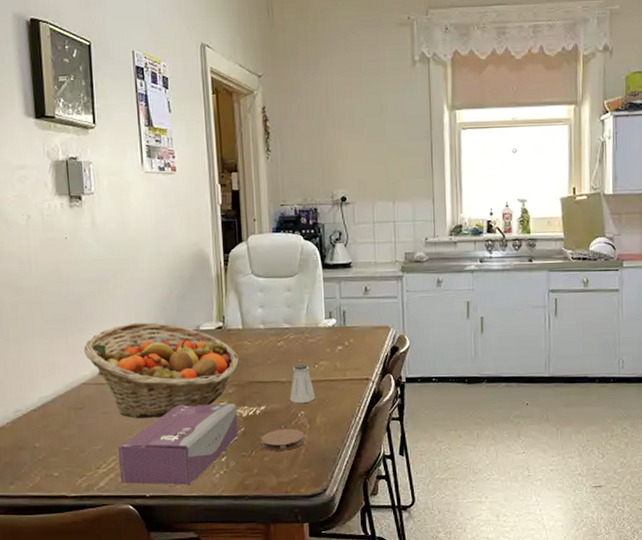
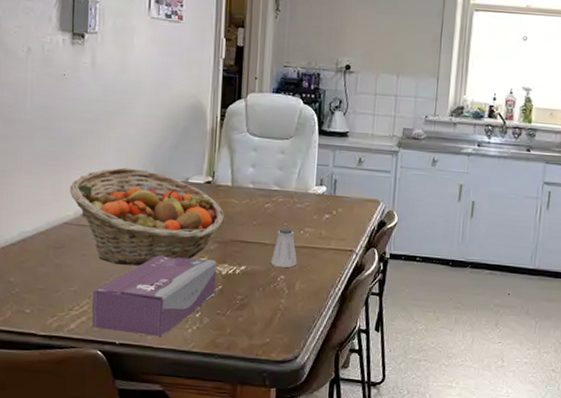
coaster: present [261,428,304,451] -> none [237,290,281,313]

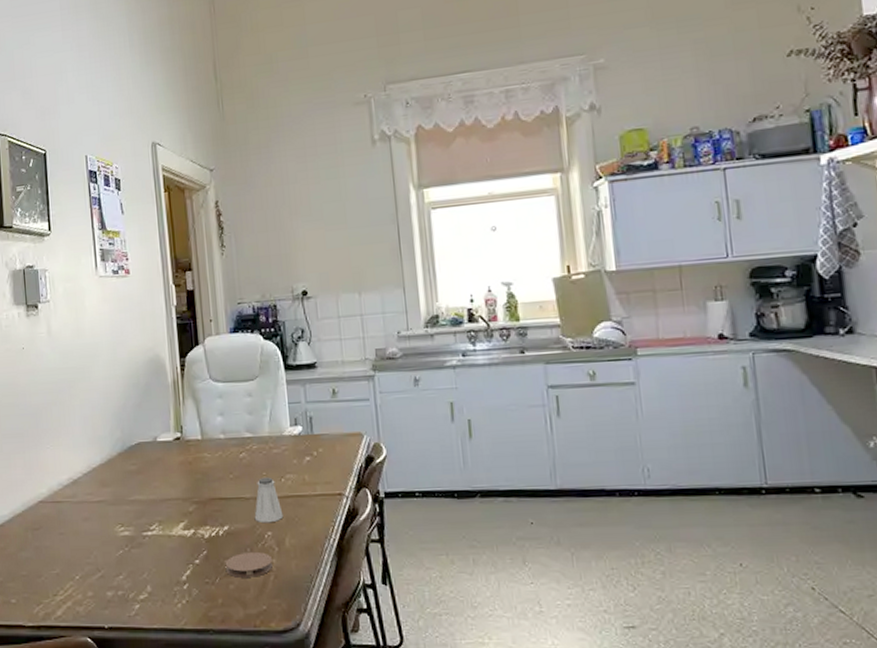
fruit basket: present [69,167,225,266] -> none [40,434,200,540]
tissue box: present [92,255,216,337] -> none [76,523,200,615]
coaster: none [237,290,281,313] -> present [225,551,273,578]

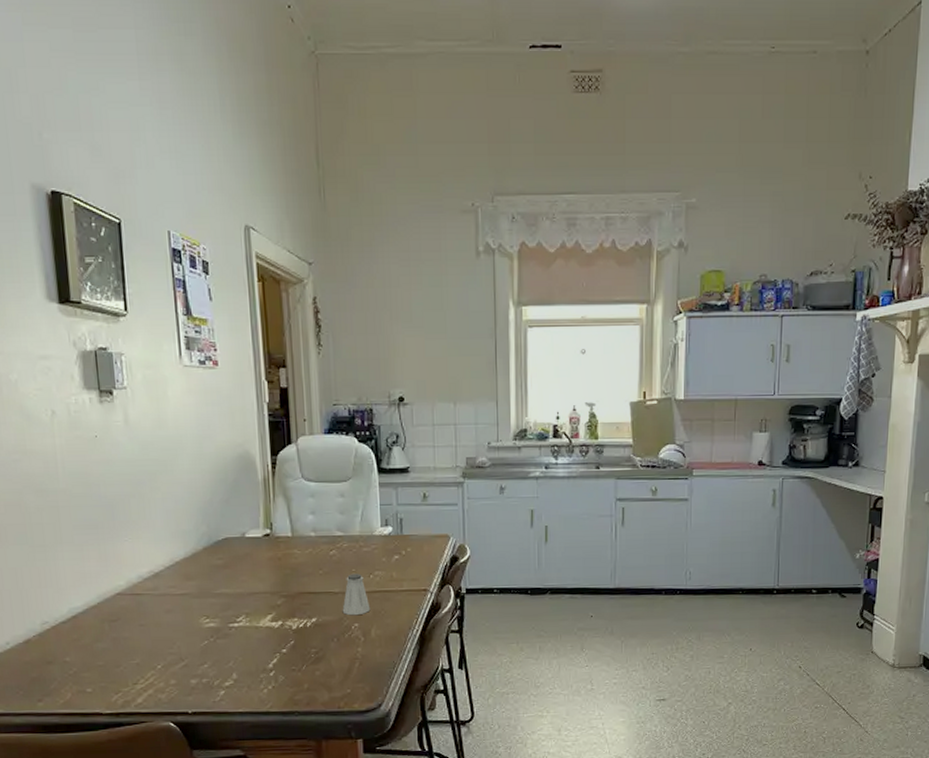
coaster: present [225,551,273,578] -> none [312,641,358,665]

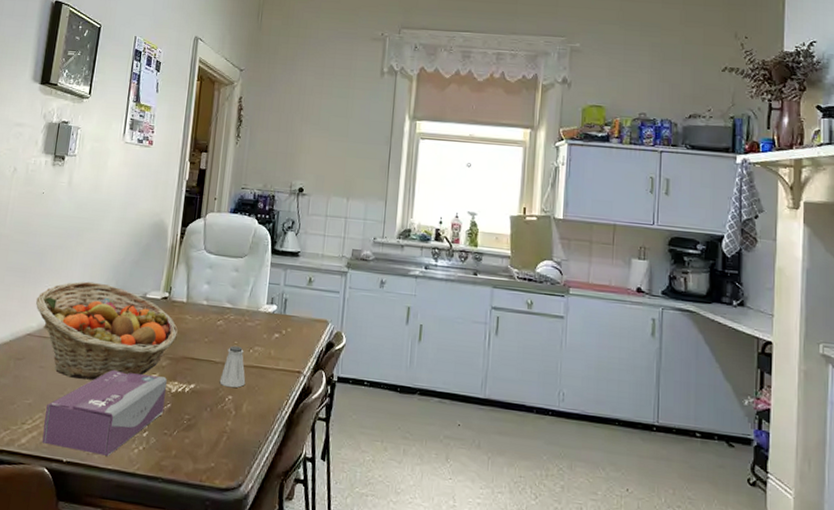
fruit basket: none [117,528,289,631] -> present [35,281,179,380]
tissue box: none [157,615,287,701] -> present [42,369,167,456]

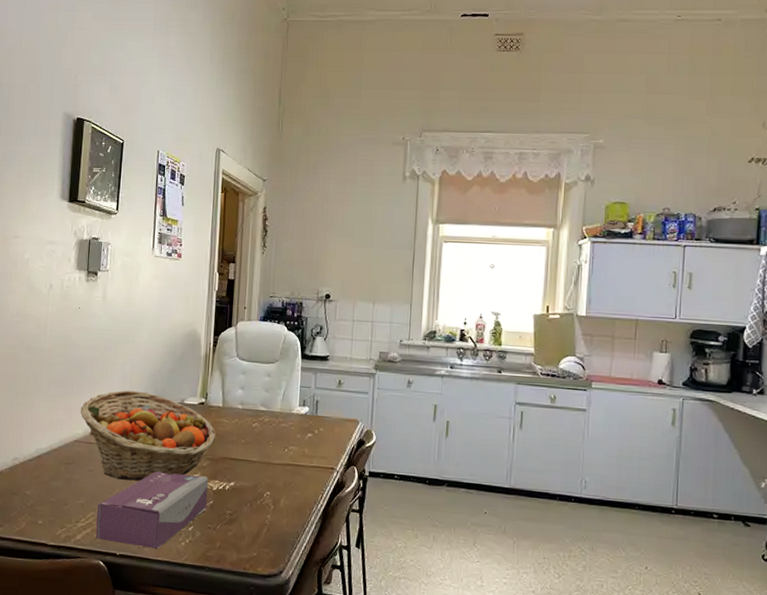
saltshaker: present [219,345,246,388] -> none [257,446,282,485]

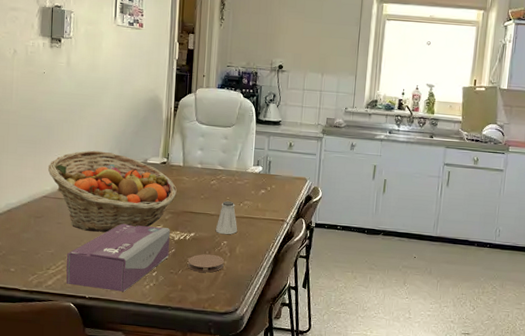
coaster: none [226,506,267,528] -> present [187,253,224,273]
saltshaker: none [257,446,282,485] -> present [215,201,238,235]

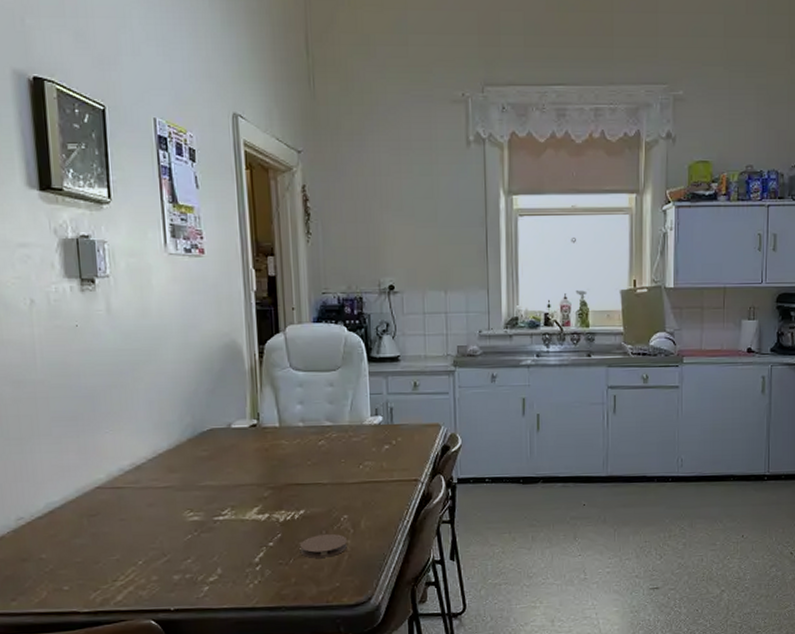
fruit basket: present [47,150,178,233] -> none [97,419,276,525]
tissue box: present [66,223,170,292] -> none [138,508,274,597]
saltshaker: present [215,201,238,235] -> none [331,464,360,507]

